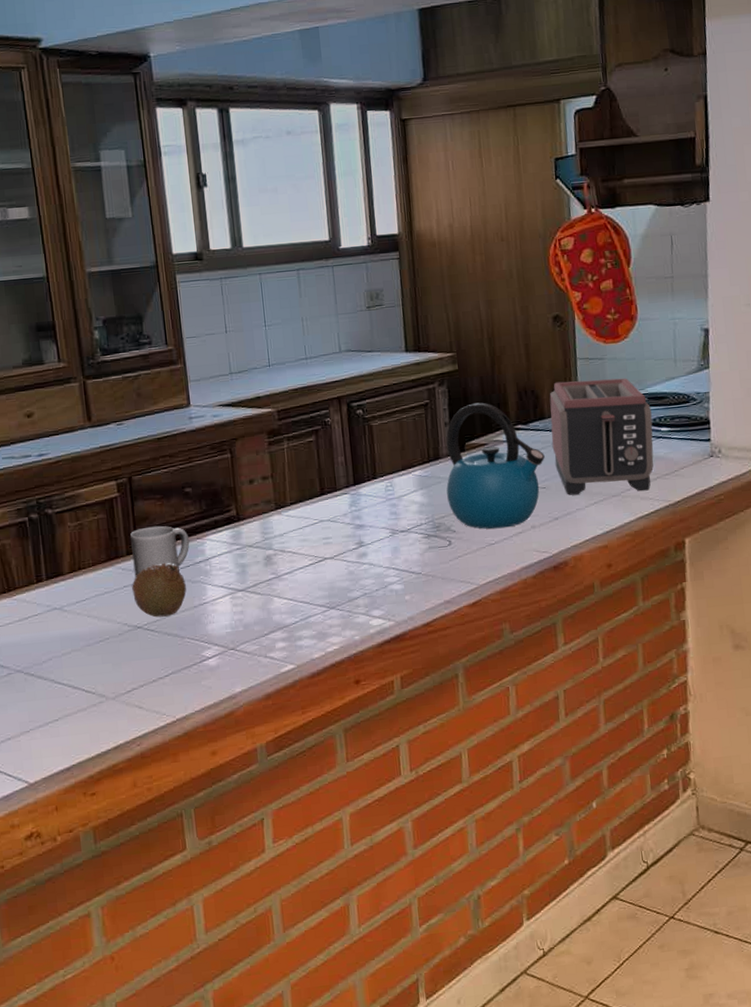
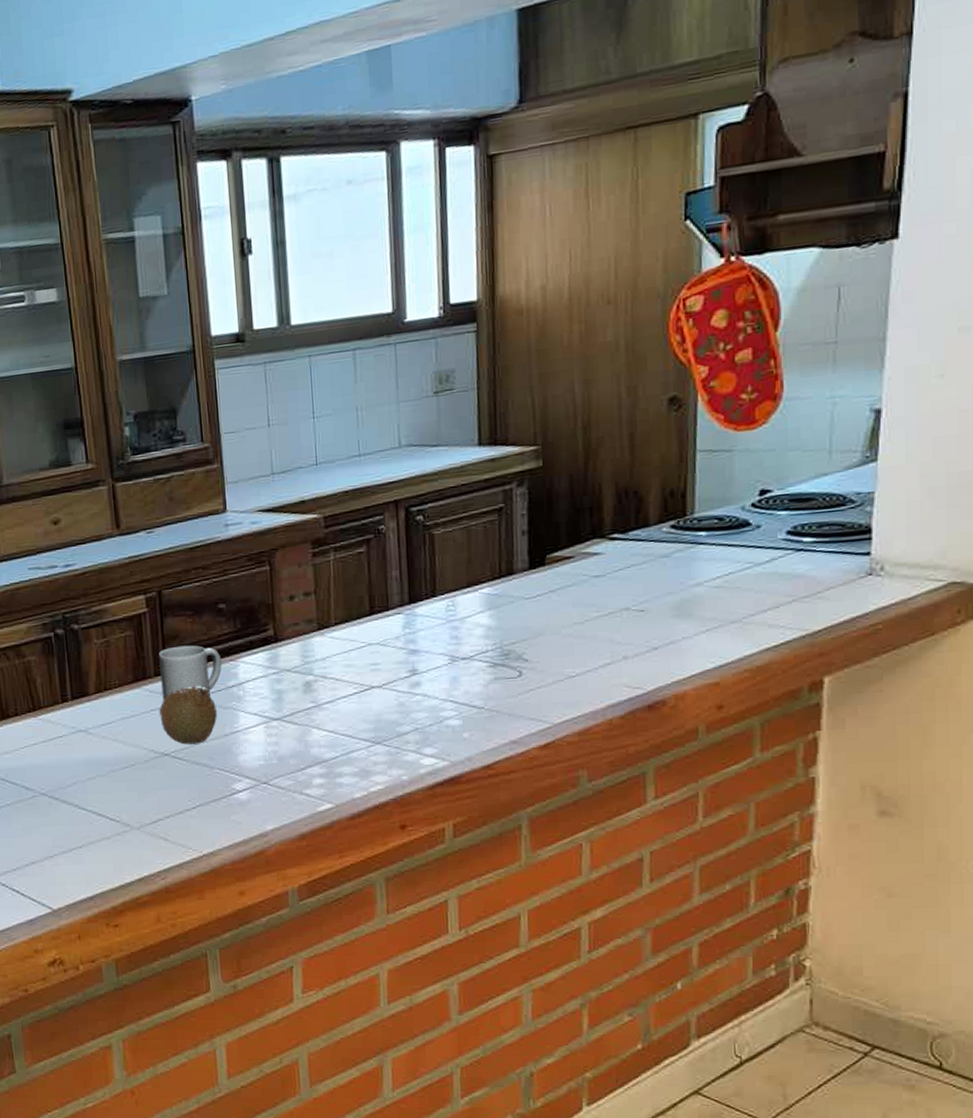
kettle: present [446,402,545,529] -> none [520,506,646,659]
toaster: present [549,378,654,495] -> none [656,474,792,620]

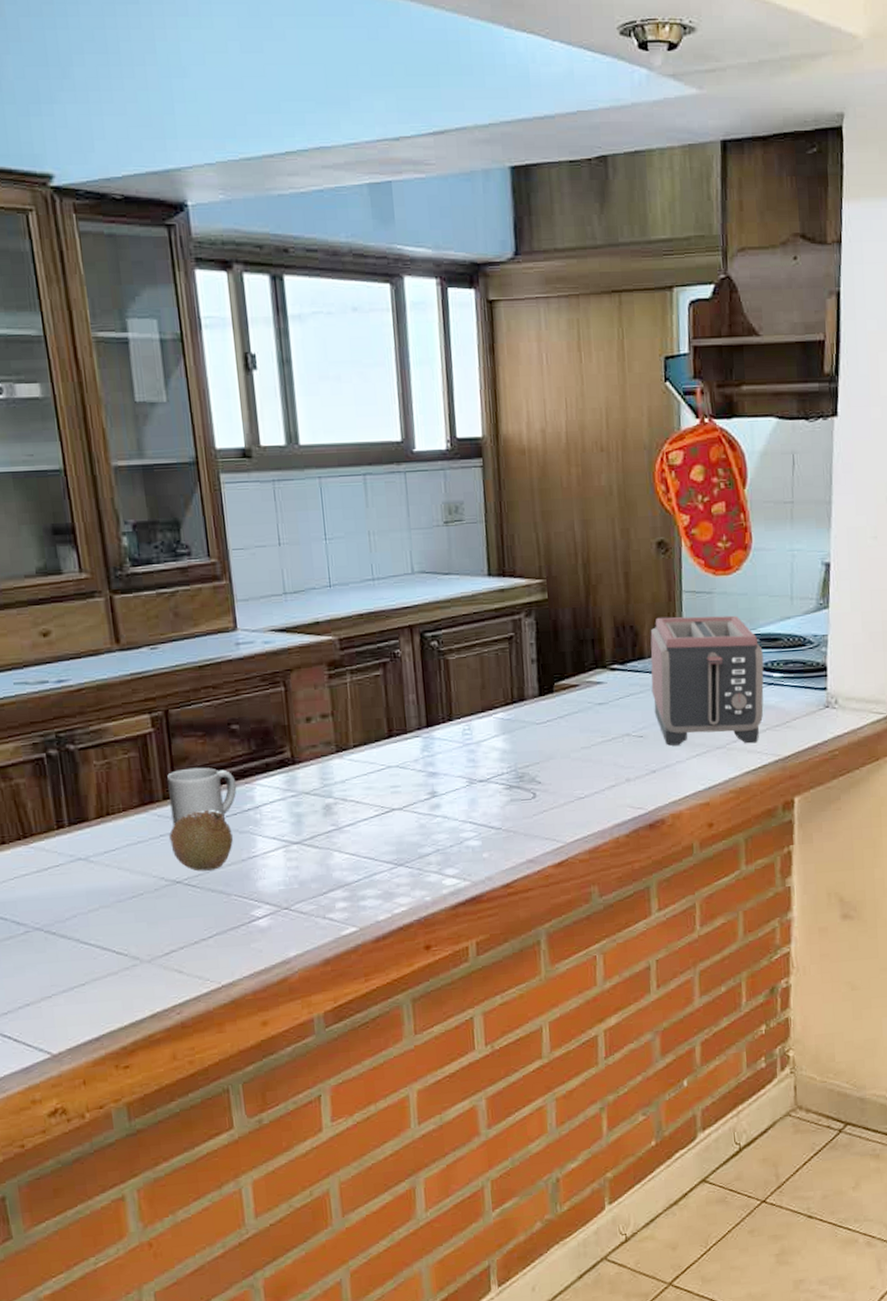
toaster: none [656,474,792,620] -> present [650,615,764,746]

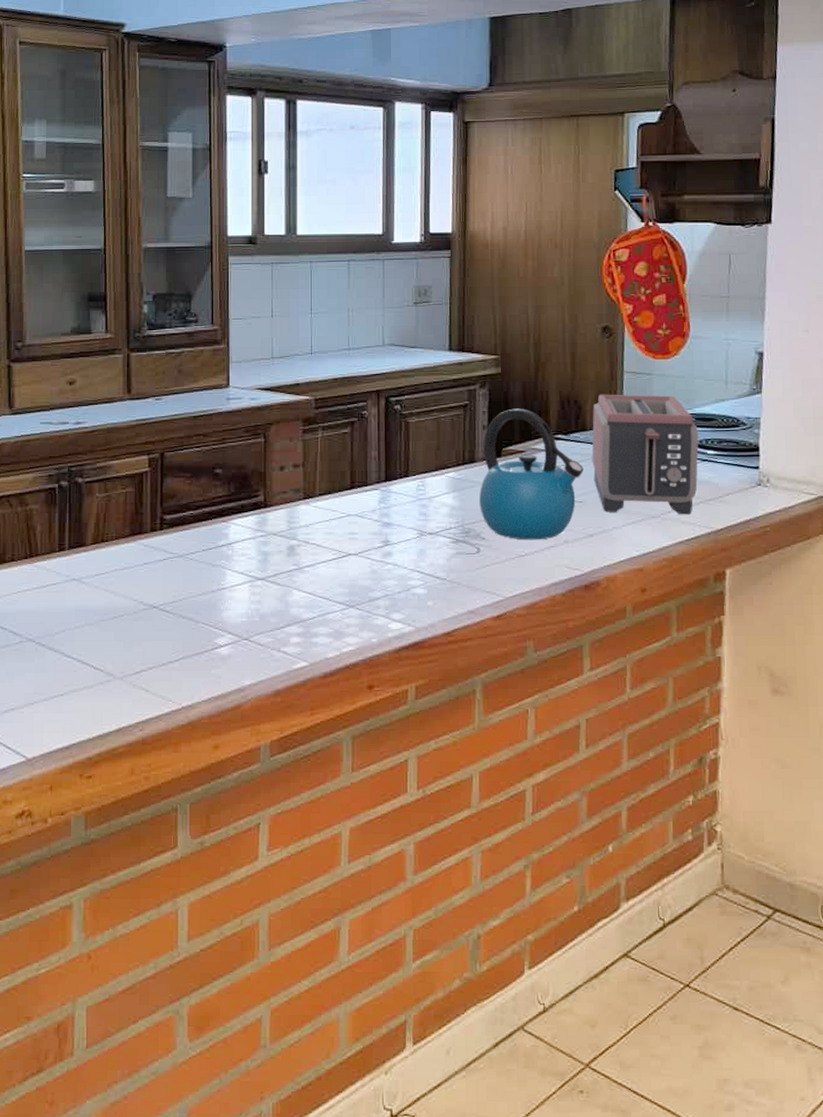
mug: present [167,767,237,826] -> none [156,504,215,555]
fruit: present [170,809,233,872] -> none [152,543,206,599]
kettle: none [531,637,643,781] -> present [479,408,584,540]

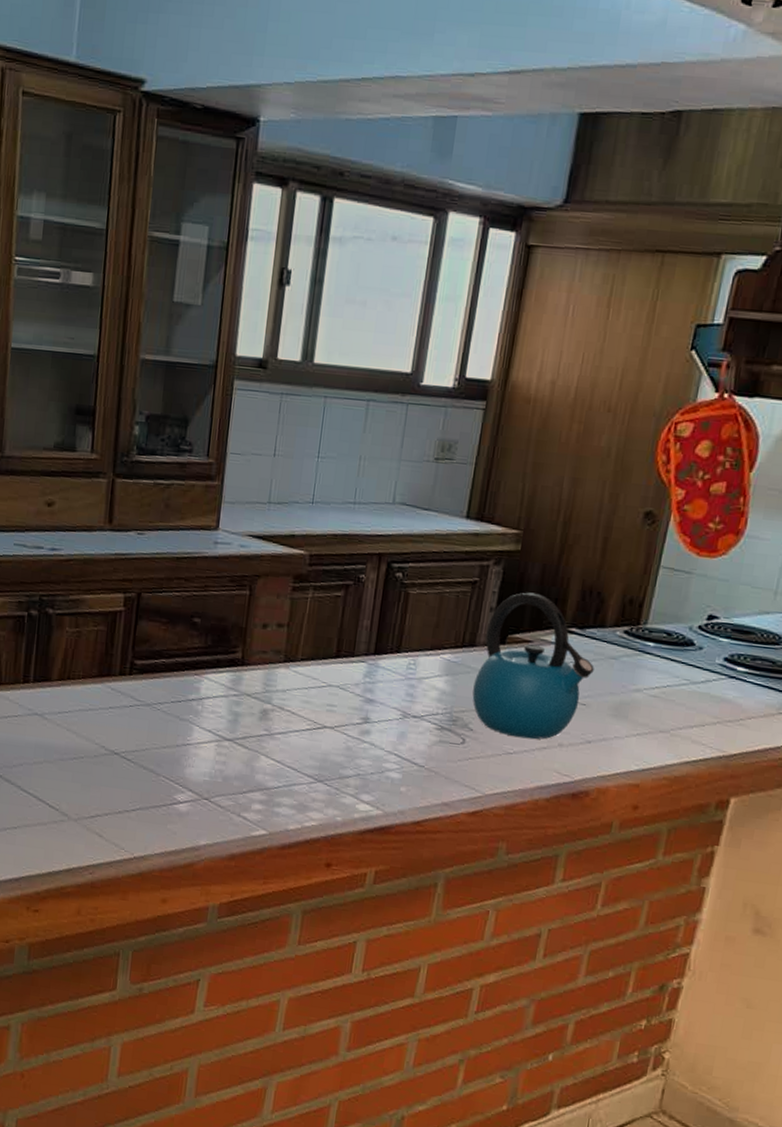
toaster: present [592,394,699,515] -> none [603,588,732,735]

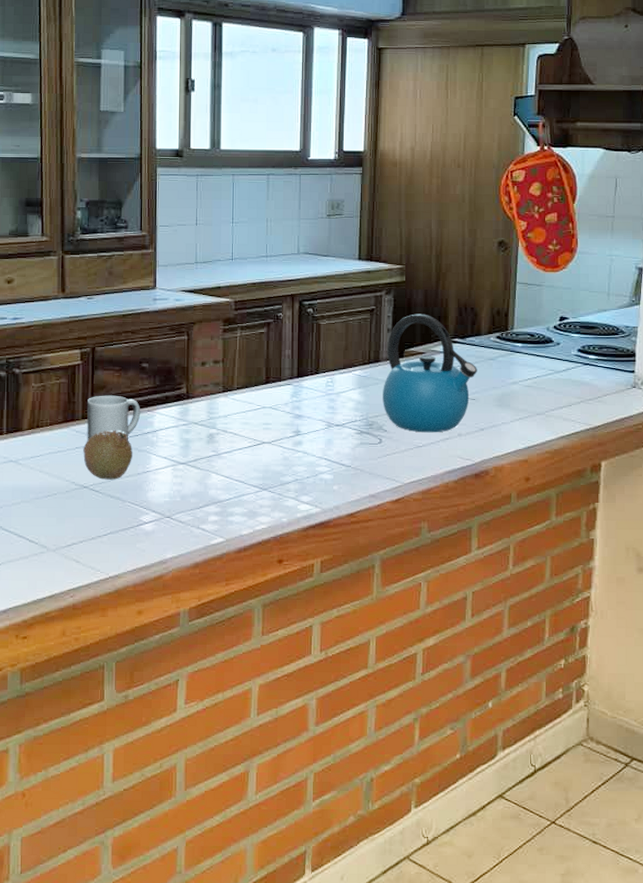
fruit: none [117,691,173,749] -> present [83,429,132,480]
mug: none [123,650,187,704] -> present [87,395,141,440]

